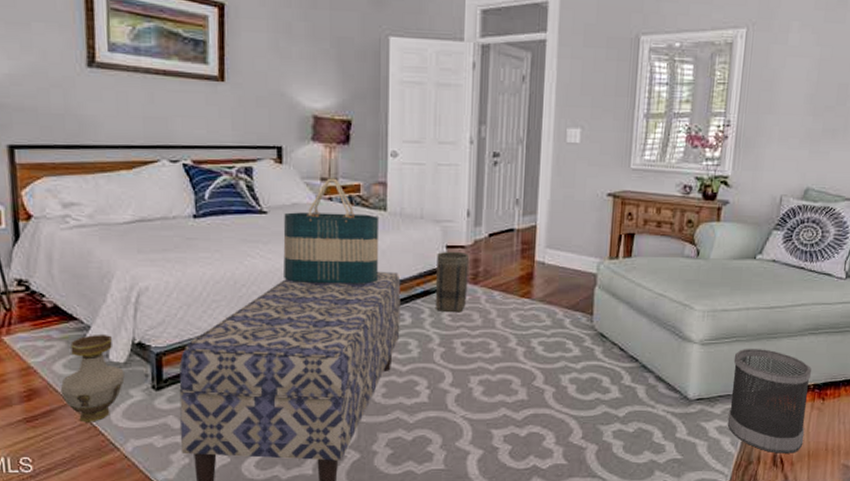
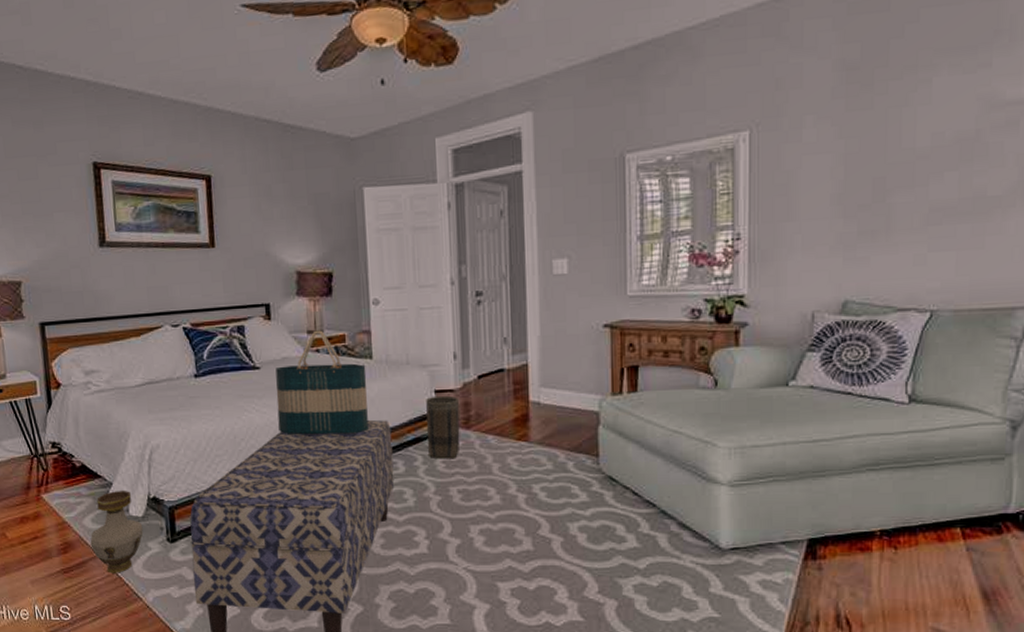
wastebasket: present [727,349,812,454] -> none [772,489,877,613]

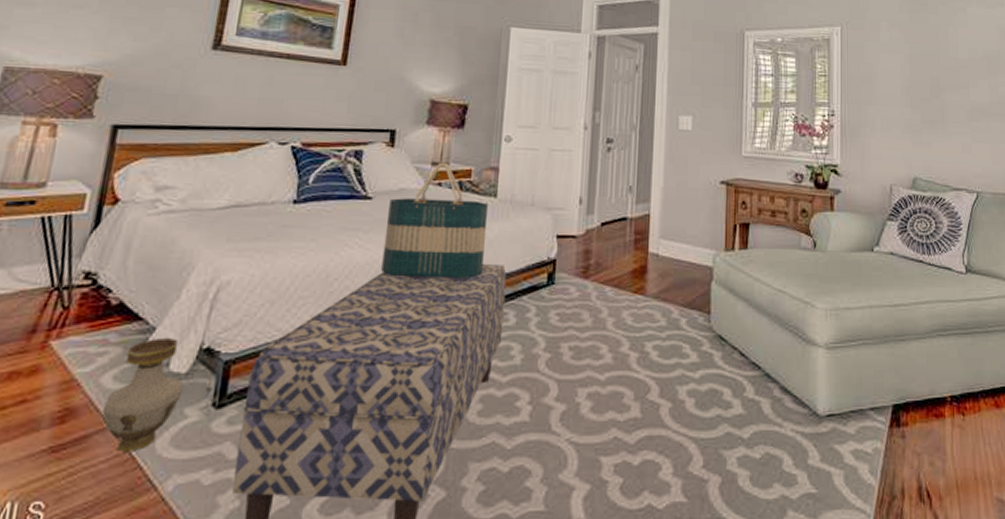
basket: present [426,395,460,459] -> none [542,241,580,311]

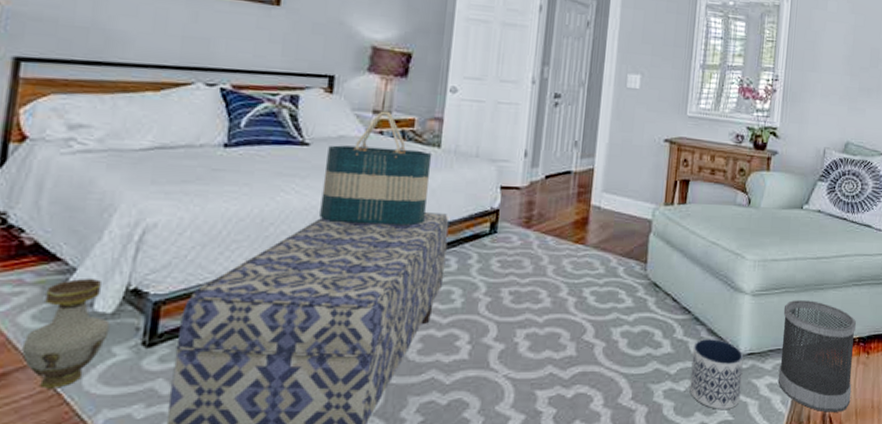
planter: none [766,398,823,480] -> present [689,339,744,409]
wastebasket: none [862,353,949,485] -> present [777,300,857,413]

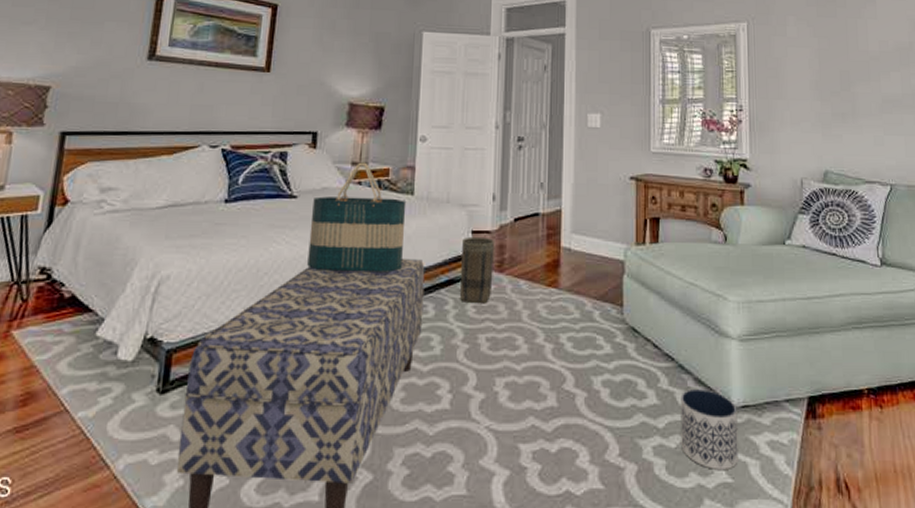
vase: present [21,279,110,389] -> none [59,329,131,433]
basket: none [484,192,523,259] -> present [459,236,494,304]
wastebasket: present [777,300,857,413] -> none [776,346,868,477]

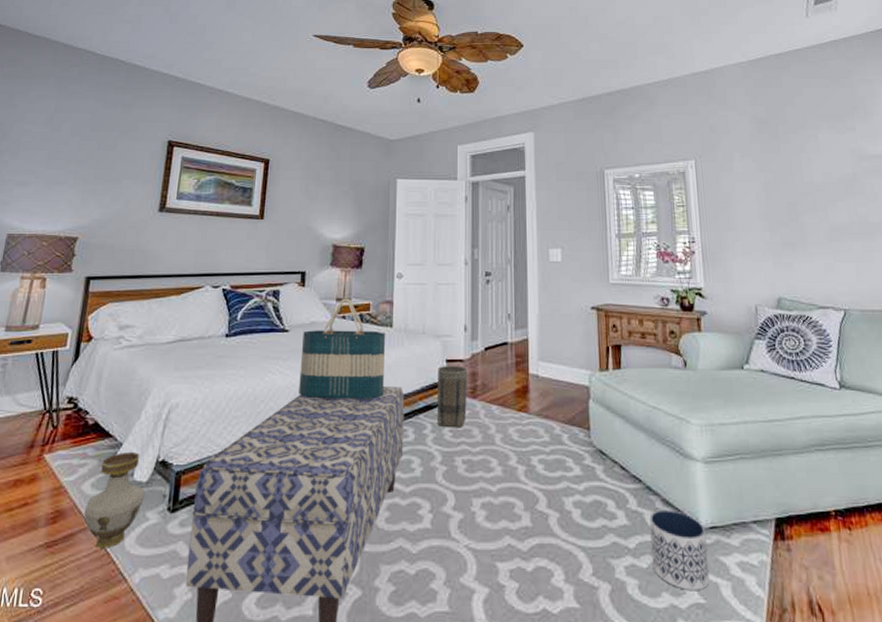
vase: none [59,329,131,433] -> present [83,452,145,549]

